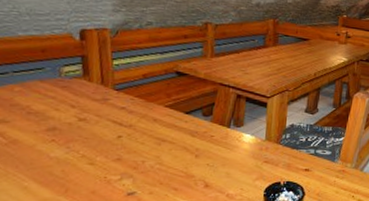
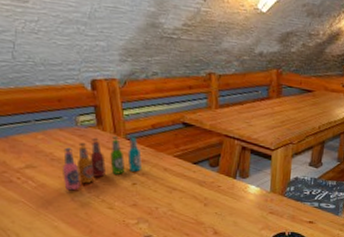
beer bottle: none [39,84,130,147] -> present [63,134,142,191]

